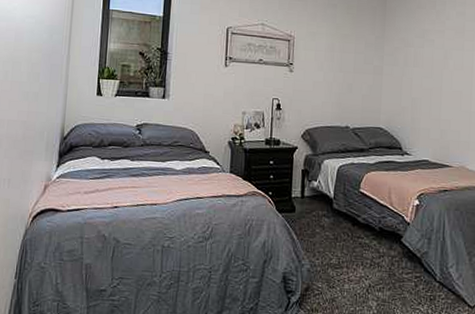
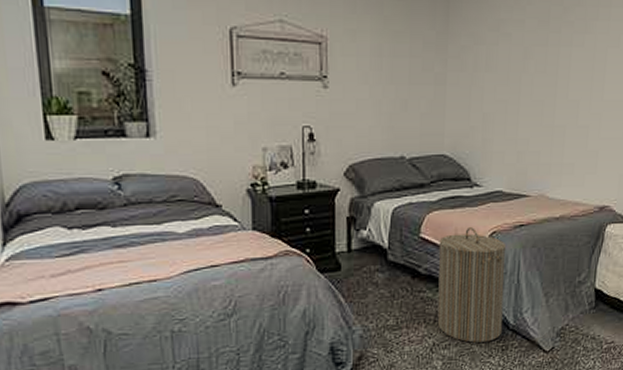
laundry hamper: none [373,188,433,290] -> present [437,227,507,343]

